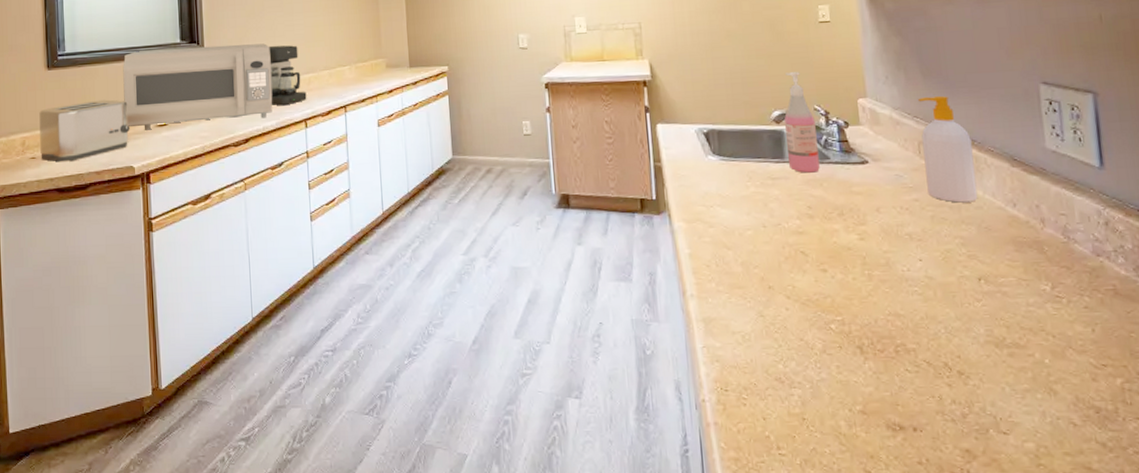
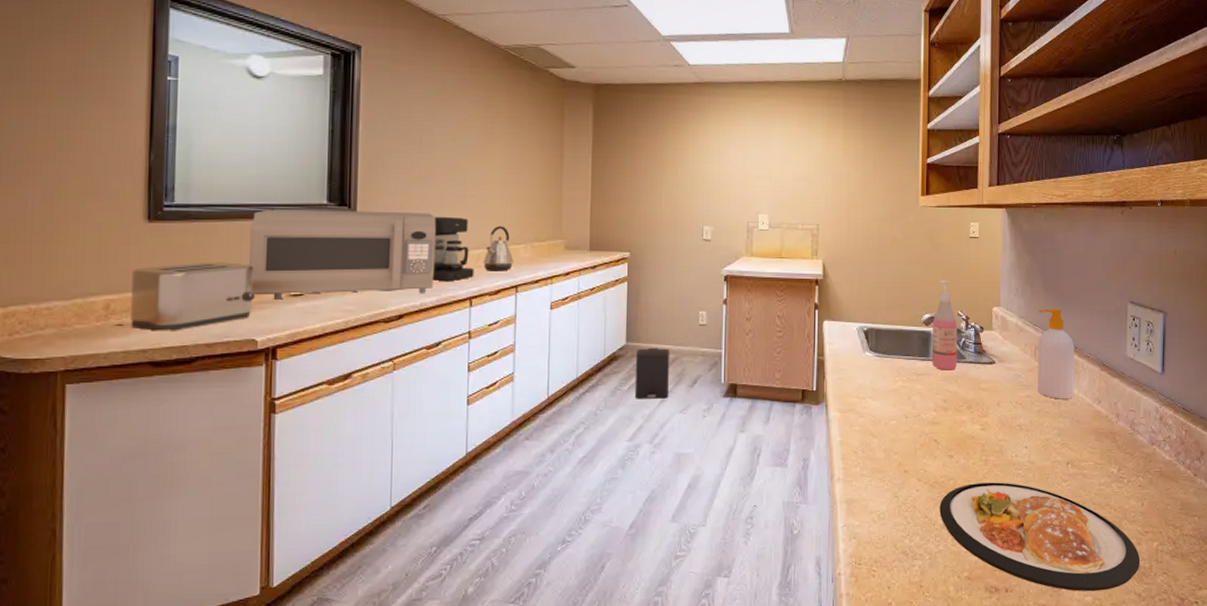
kettle: none [313,50,341,94] -> present [483,226,513,271]
pedal bin: none [462,159,499,212] -> present [634,347,670,399]
dish: none [816,301,1100,437] -> present [939,482,1140,592]

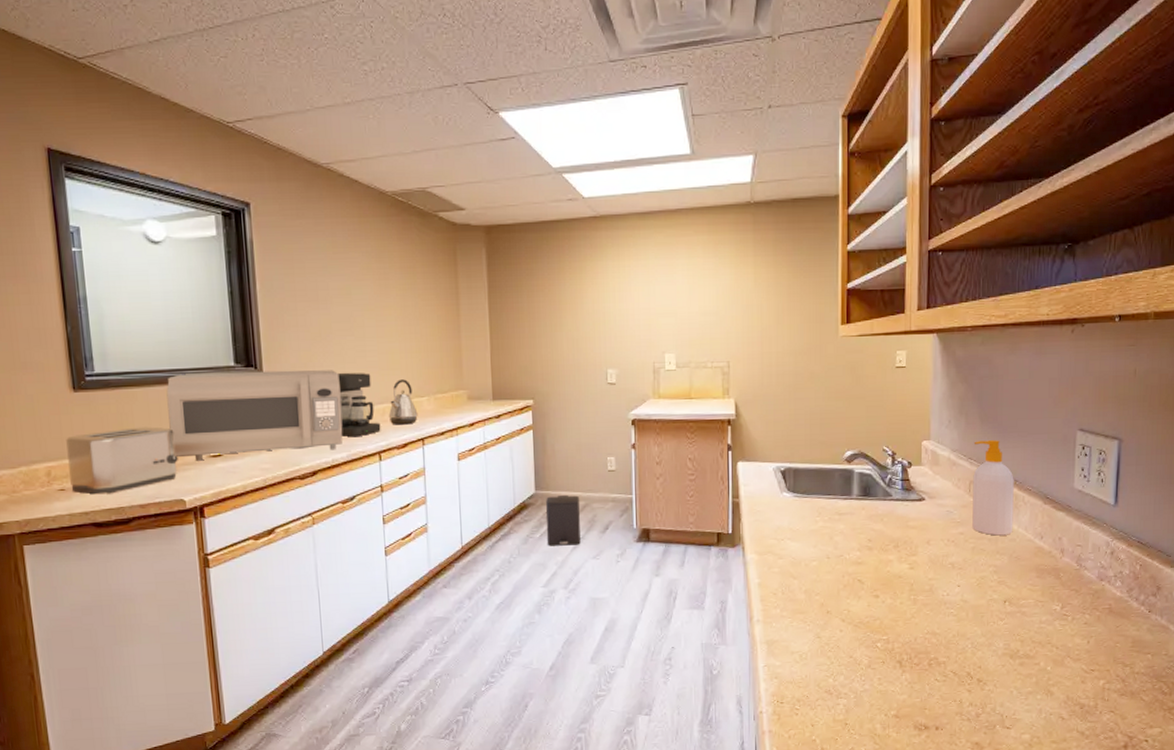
soap dispenser: present [933,280,957,370] -> none [856,414,882,509]
dish: present [939,482,1140,592] -> none [865,621,1084,730]

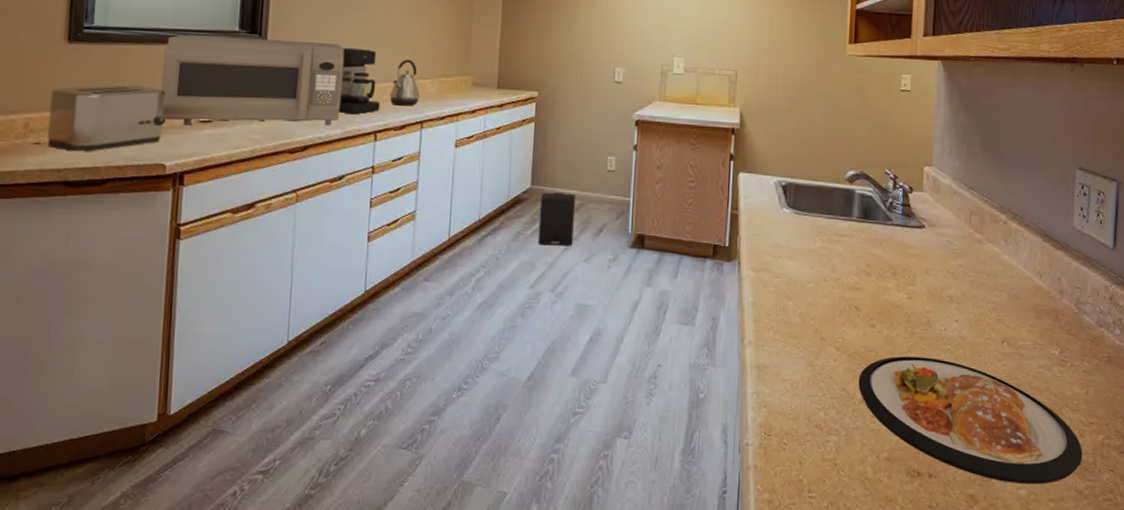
dish: none [865,621,1084,730] -> present [858,356,1083,485]
soap bottle: present [972,439,1014,536] -> none [972,170,1014,271]

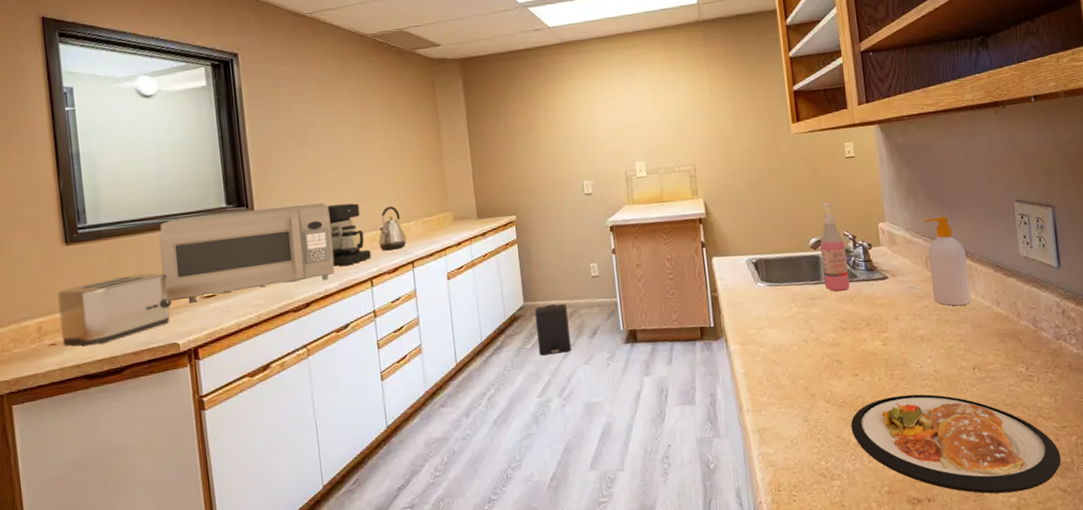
soap dispenser: none [856,135,884,233] -> present [820,202,850,292]
soap bottle: none [972,170,1014,271] -> present [924,216,972,306]

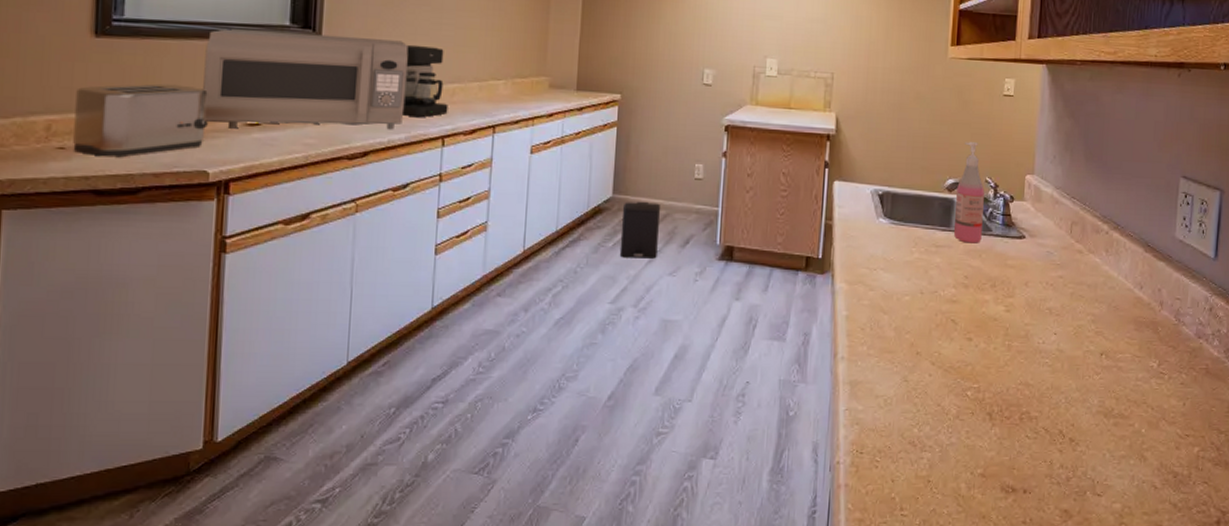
kettle: present [378,206,407,251] -> none [458,58,492,109]
dish: present [851,394,1062,494] -> none [953,370,1178,498]
soap bottle: present [924,216,972,306] -> none [1072,179,1116,282]

